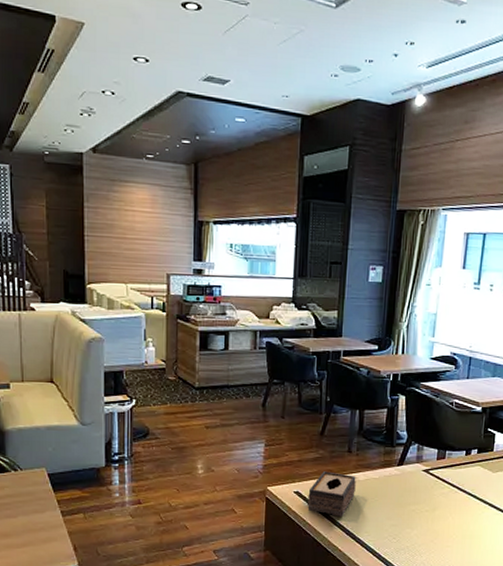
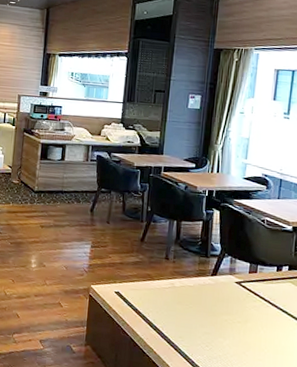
tissue box: present [307,471,356,517] -> none [126,275,172,320]

